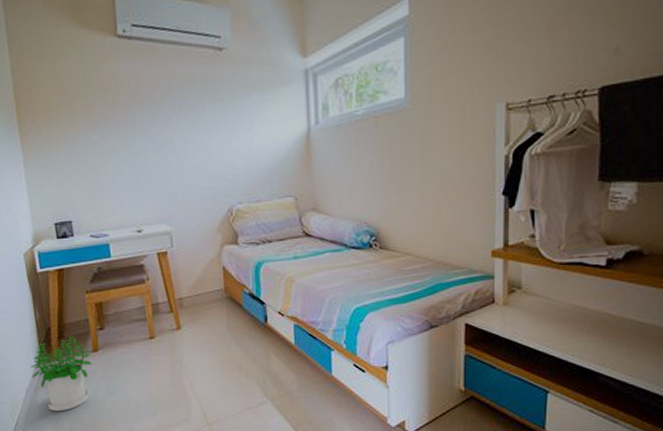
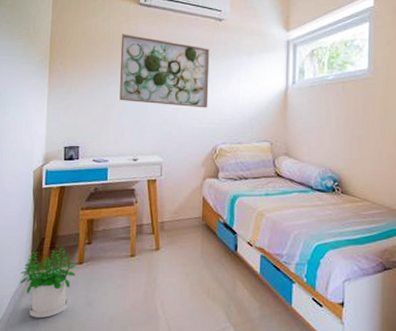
wall art: none [100,77,217,163] -> present [119,34,210,108]

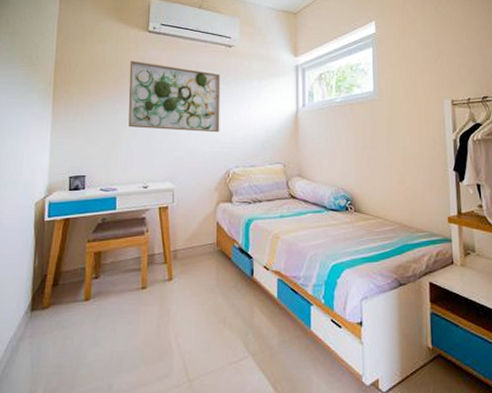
potted plant: present [20,247,76,319] -> none [18,284,82,364]

